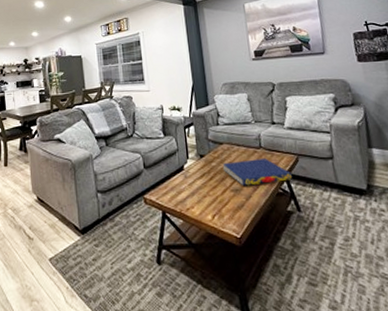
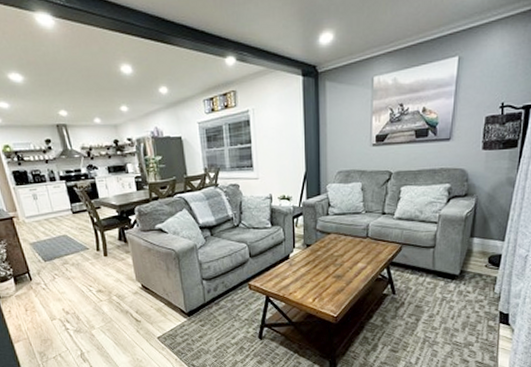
book: present [222,159,293,186] -> none [327,248,394,273]

